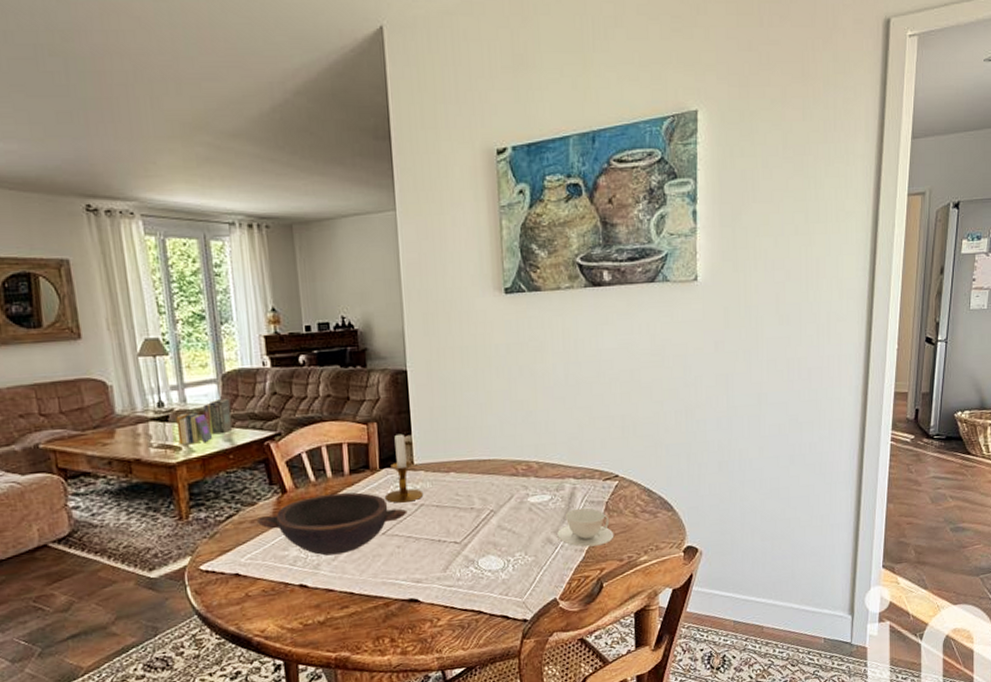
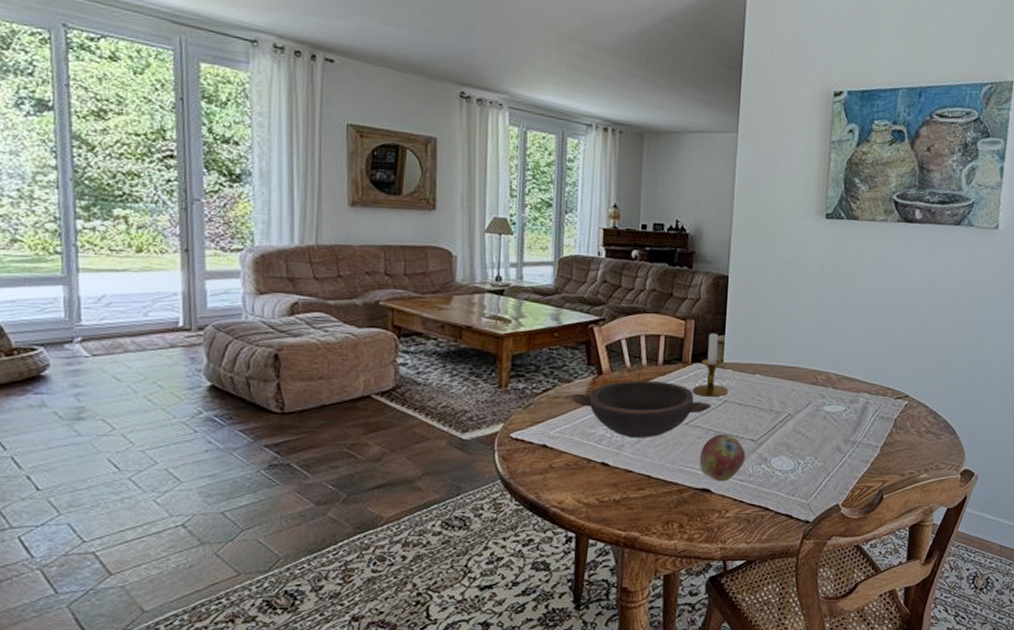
books: present [176,412,213,445] -> none [509,289,542,319]
books: present [203,399,233,435] -> none [537,281,563,313]
fruit: none [401,539,452,590] -> present [699,434,746,482]
teacup: present [557,507,614,547] -> none [847,422,899,459]

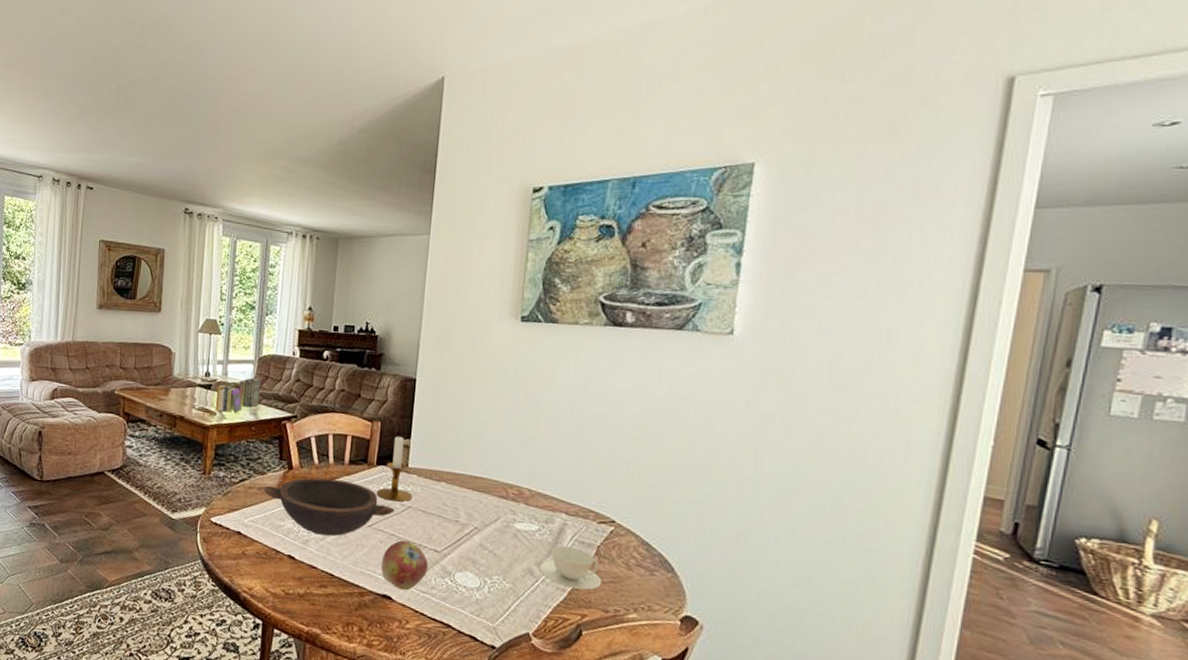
books: none [509,289,542,319] -> present [215,384,243,413]
books: none [537,281,563,313] -> present [238,378,261,408]
teacup: none [847,422,899,459] -> present [540,545,602,590]

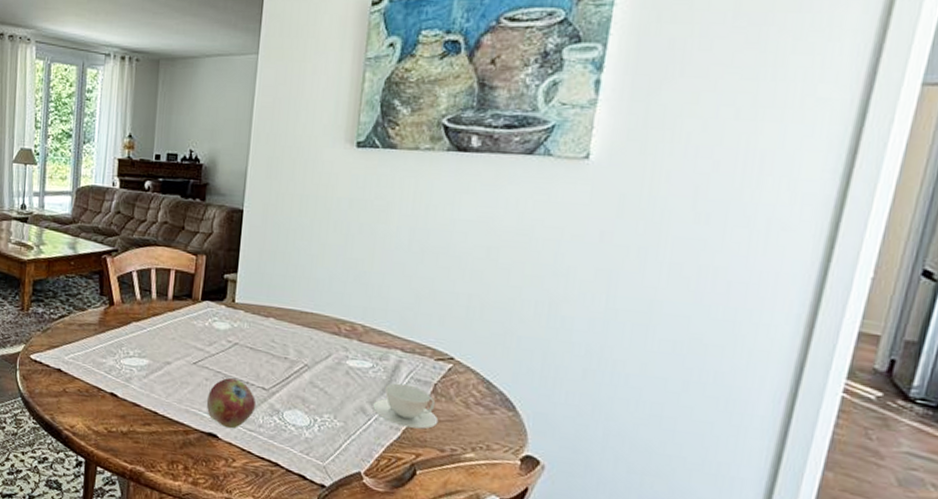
books: present [215,384,243,413] -> none [32,217,61,247]
books: present [238,378,261,408] -> none [56,210,80,242]
bowl: present [263,477,395,536] -> none [83,313,221,374]
candlestick: present [377,436,413,502] -> none [202,270,240,338]

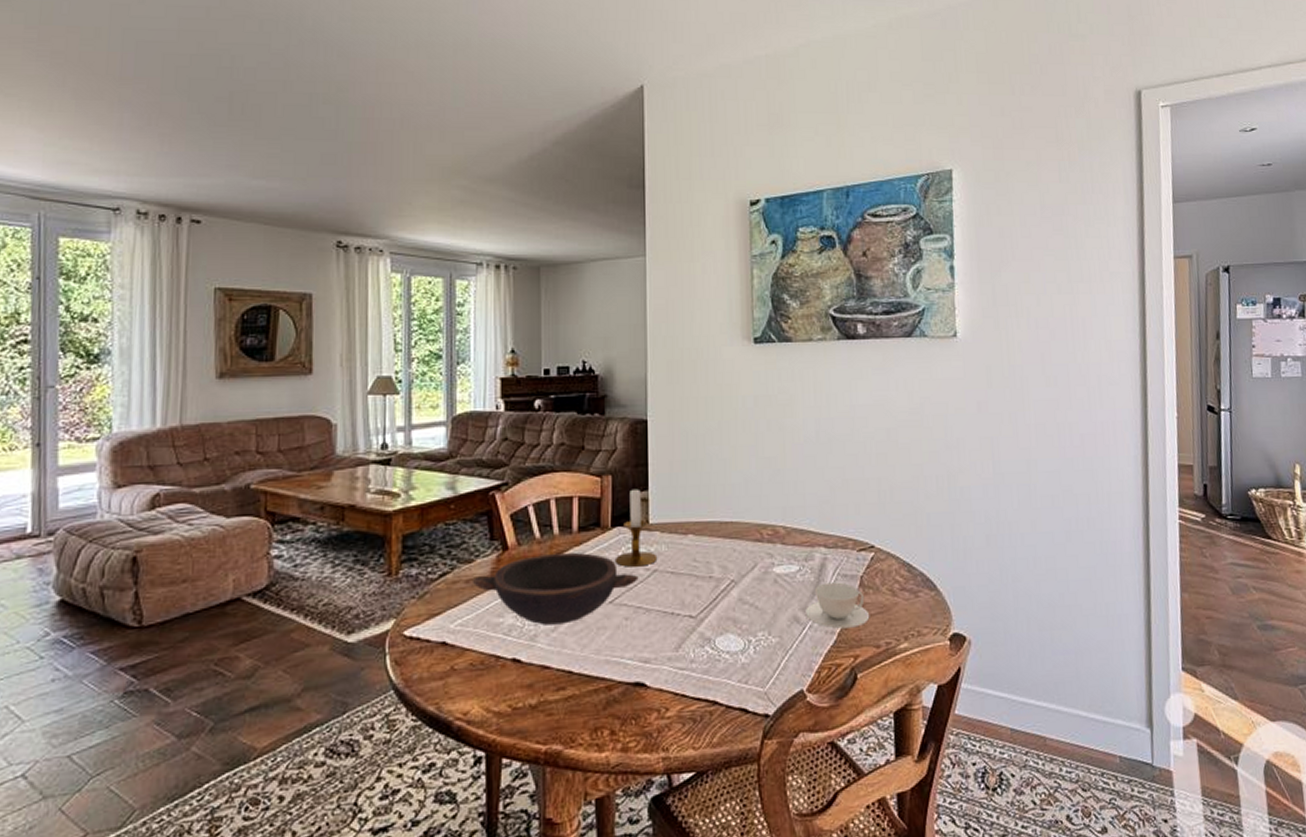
bowl: none [83,313,221,374] -> present [472,552,639,625]
candlestick: none [202,270,240,338] -> present [616,489,658,567]
fruit: present [206,378,256,429] -> none [628,611,685,672]

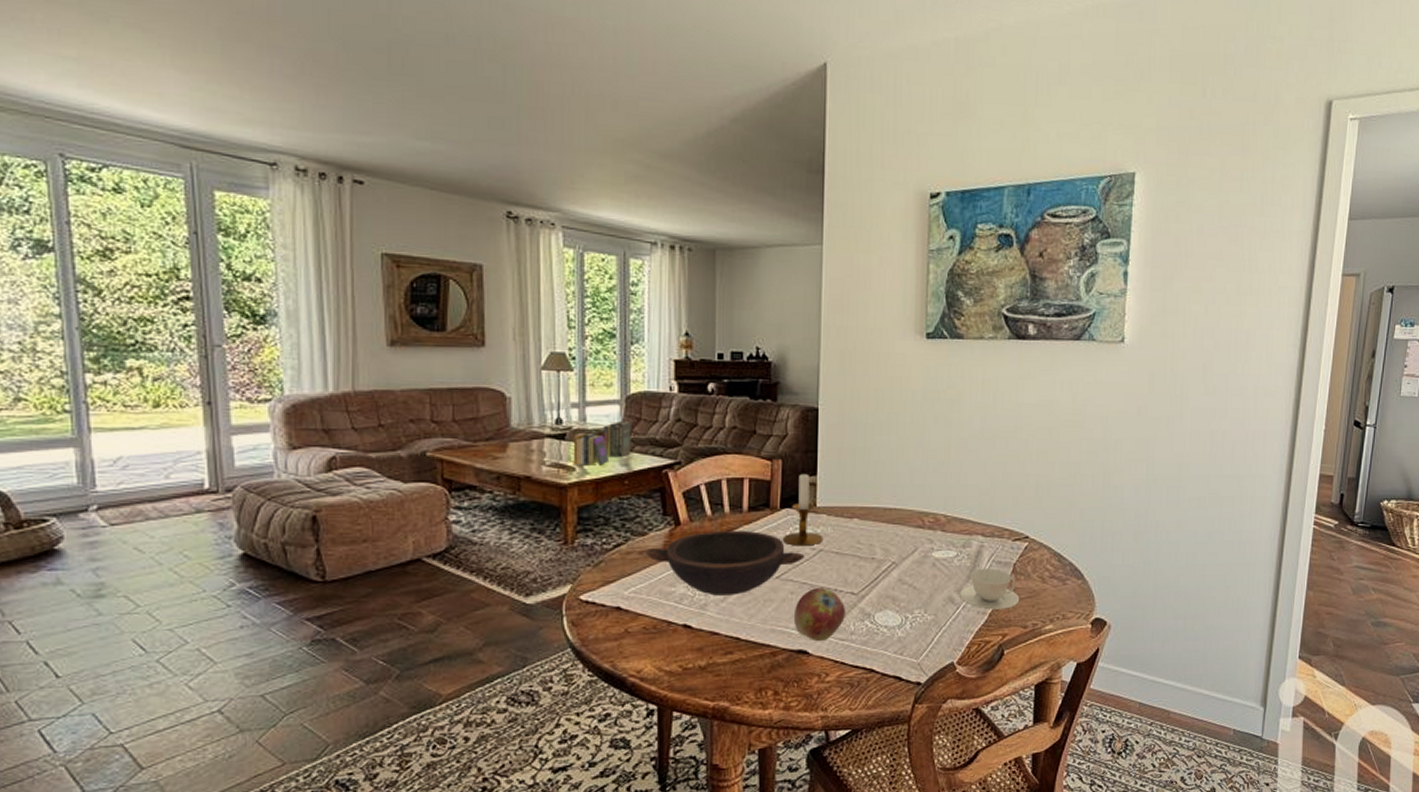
books: none [398,456,436,491] -> present [573,432,610,466]
books: none [429,443,458,482] -> present [603,422,632,458]
fruit: none [628,611,685,672] -> present [793,588,846,642]

